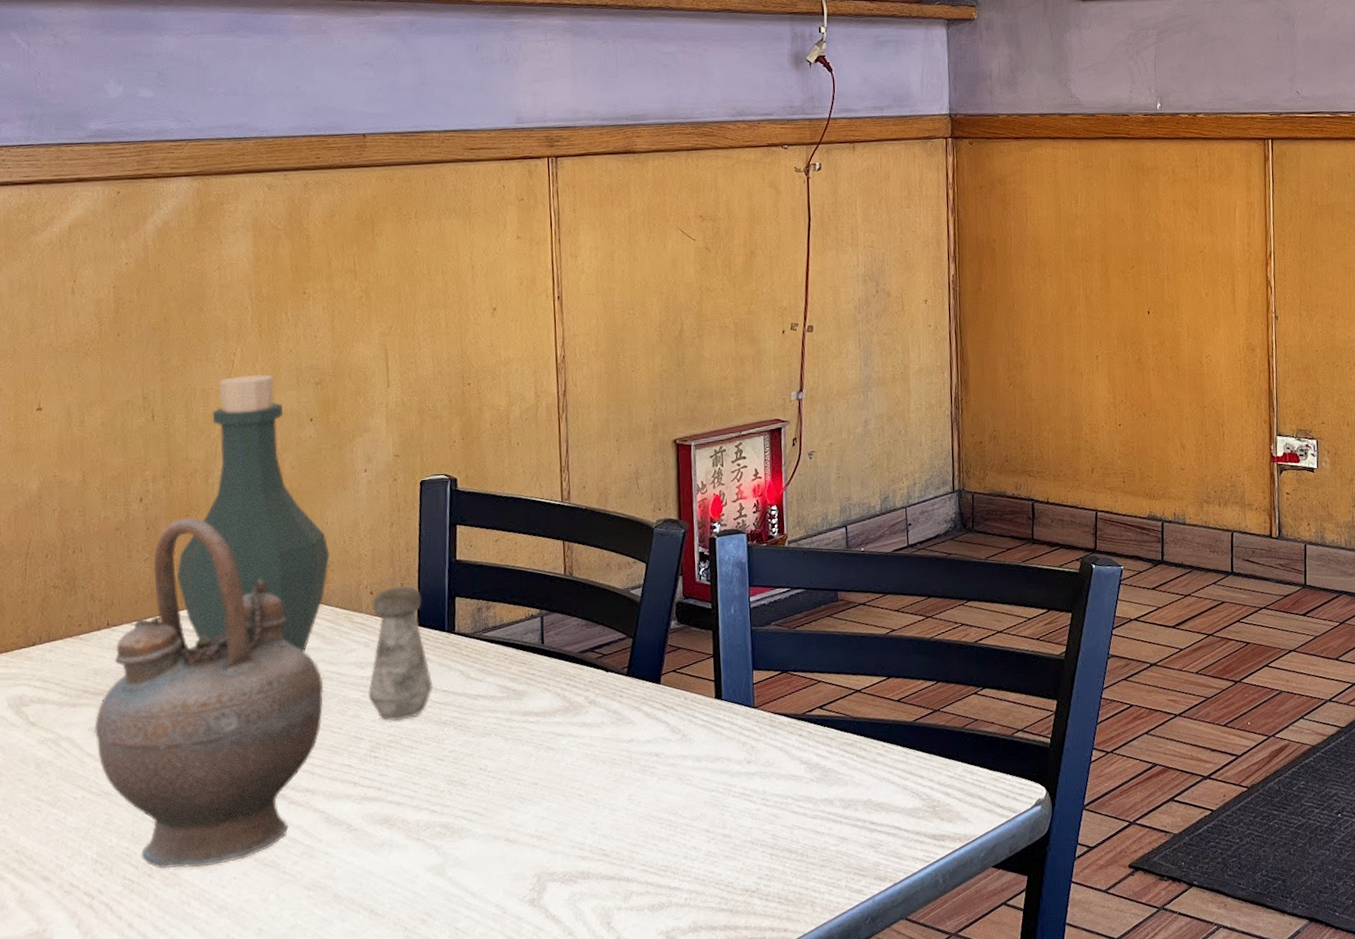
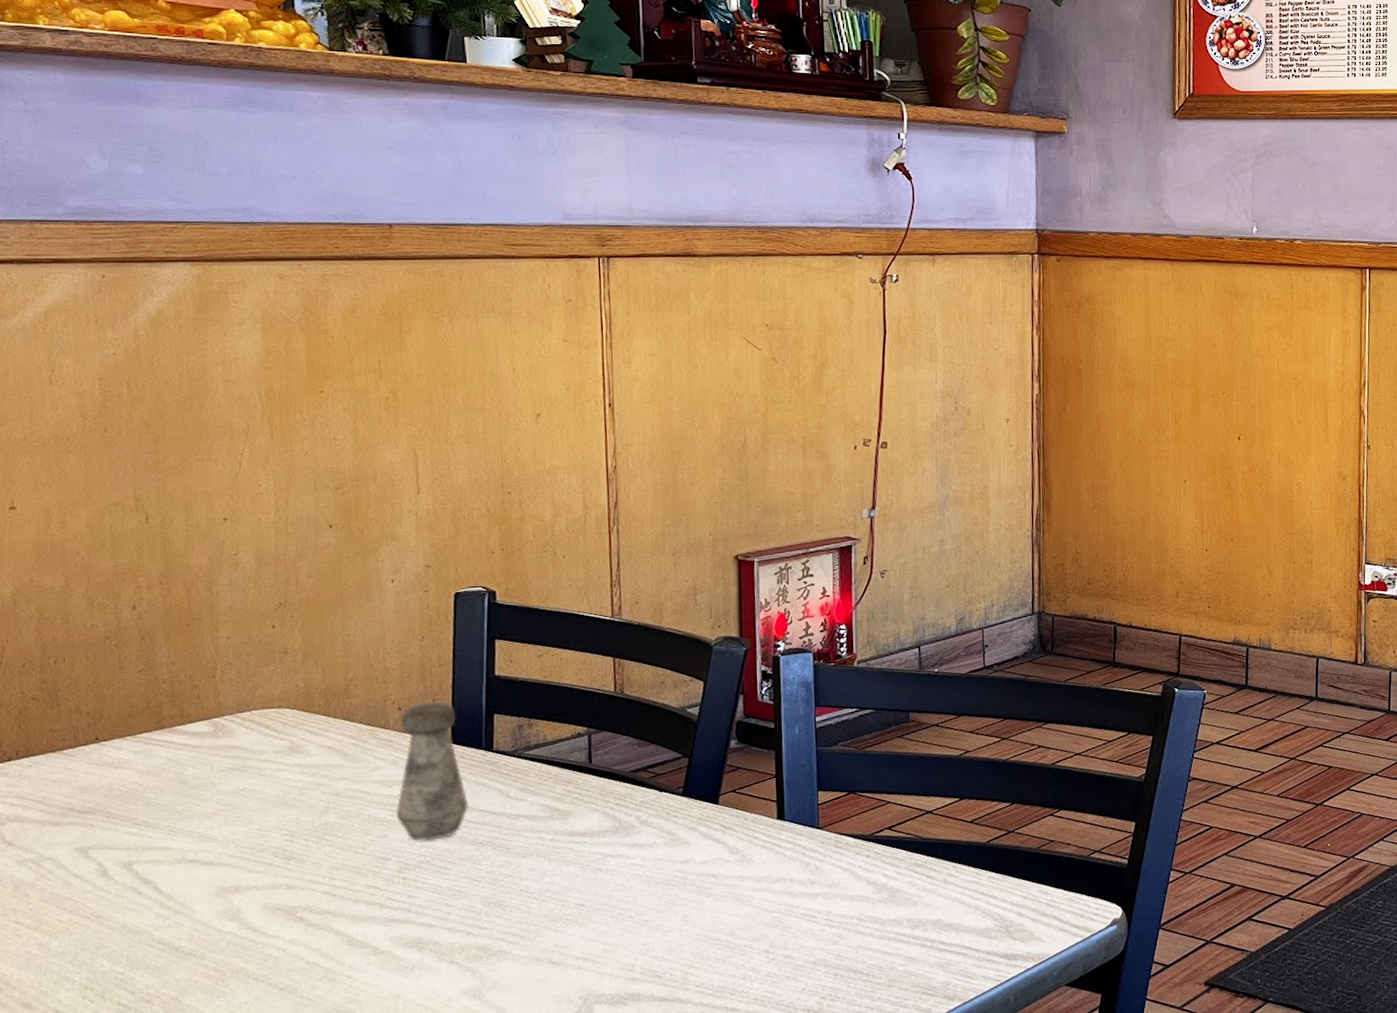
teapot: present [94,517,324,869] -> none [82,627,346,994]
bottle: present [176,374,330,652] -> none [175,477,353,769]

